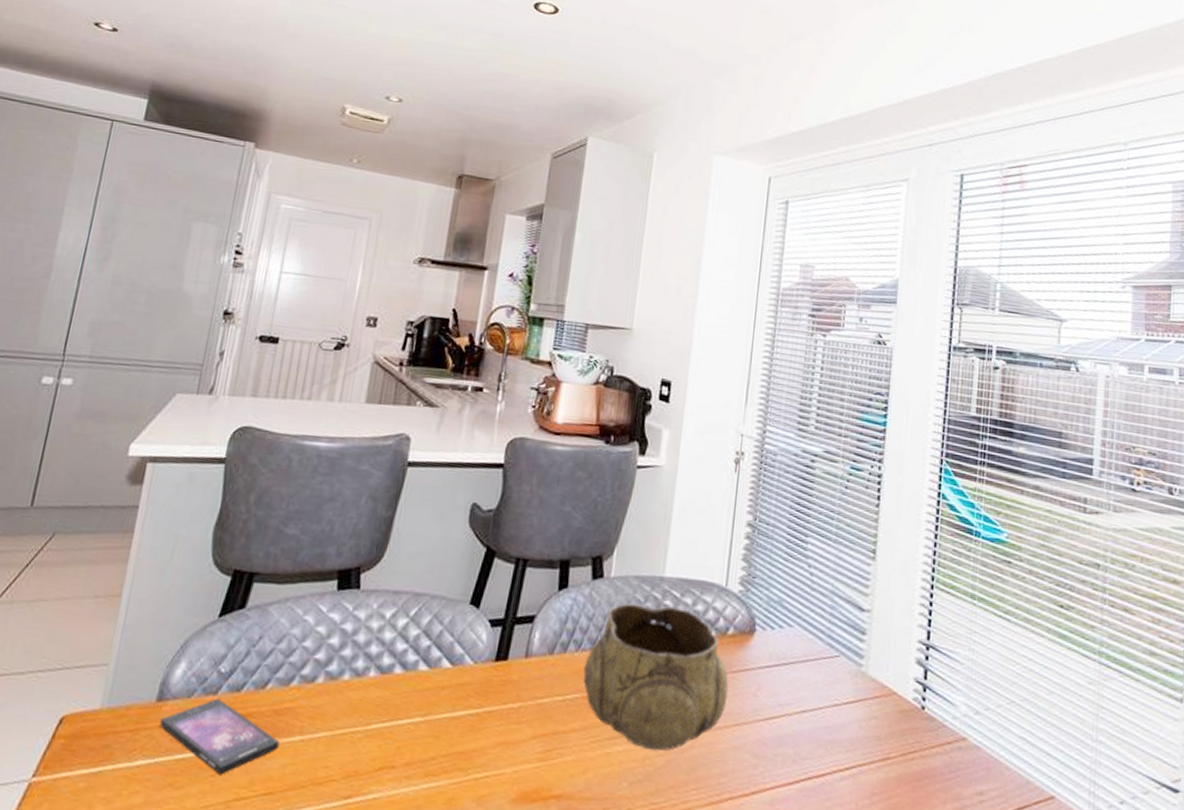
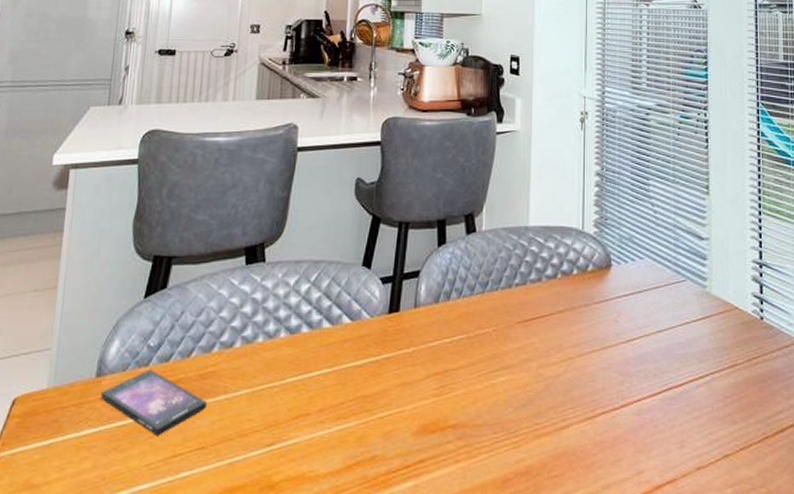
decorative bowl: present [583,603,729,751] -> none [466,251,593,378]

